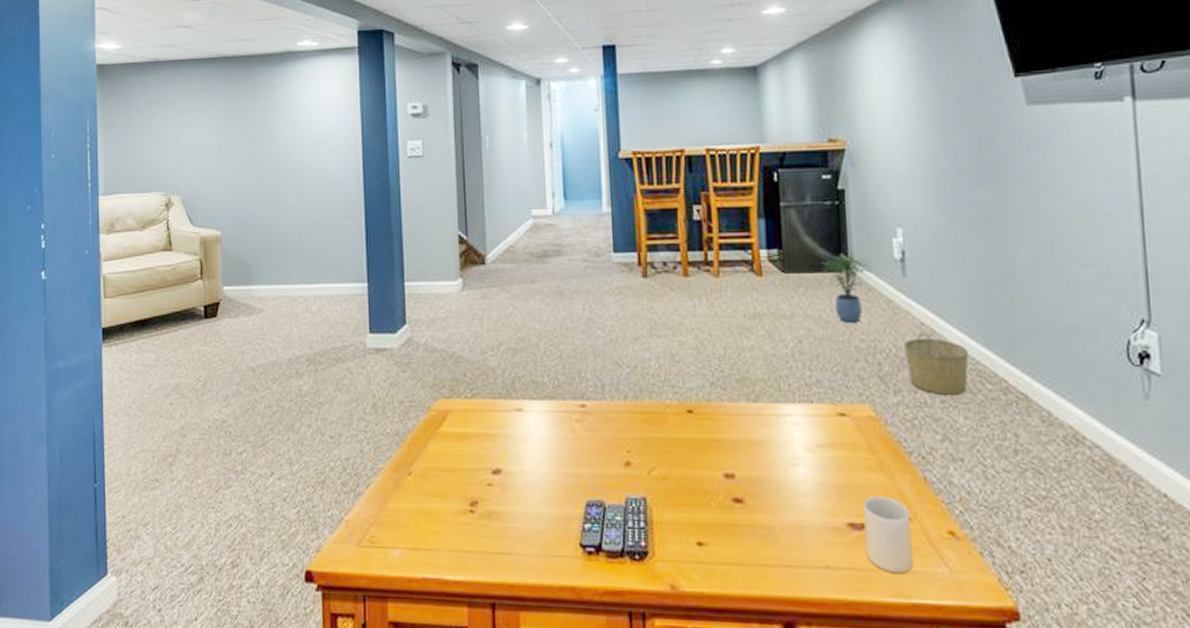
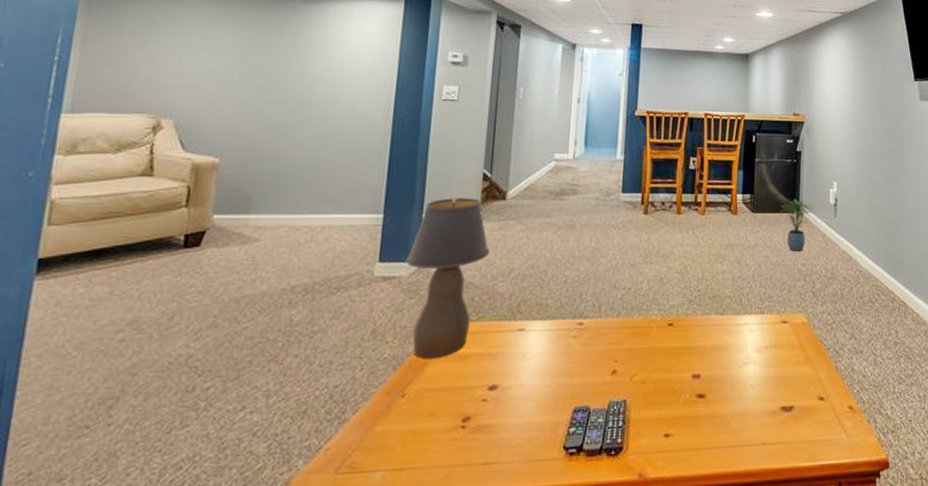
table lamp: none [393,263,476,437] -> present [405,198,490,359]
mug: present [863,495,913,573] -> none [792,383,824,443]
basket: present [904,332,969,395] -> none [831,258,872,304]

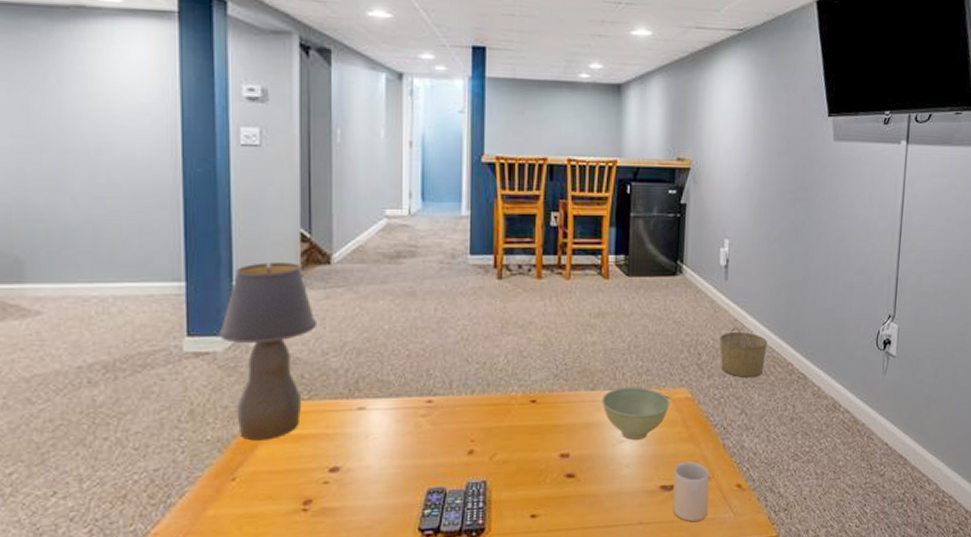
bowl: none [729,312,789,362] -> present [601,386,671,440]
potted plant: present [780,199,813,251] -> none [661,260,700,320]
mug: none [792,383,824,443] -> present [672,461,709,522]
basket: none [831,258,872,304] -> present [719,327,768,378]

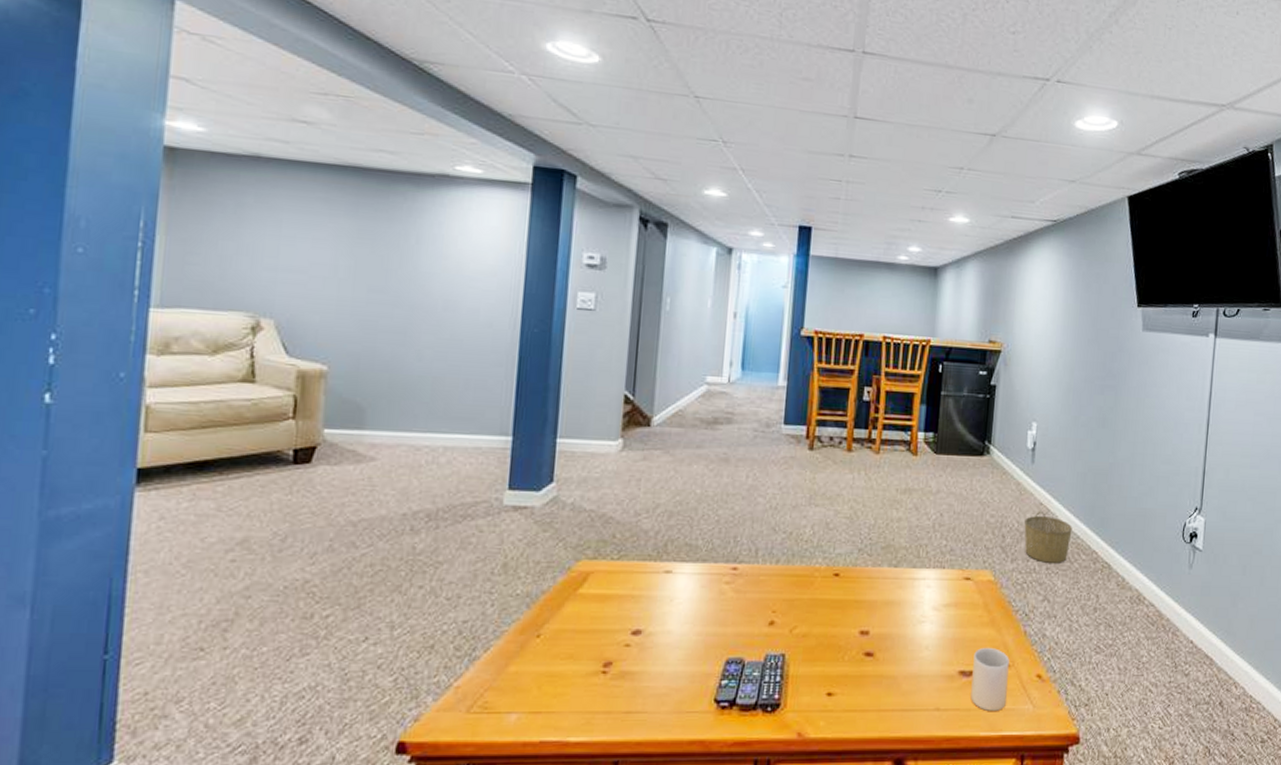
table lamp: present [218,262,318,441] -> none [537,421,633,598]
bowl: present [601,386,671,440] -> none [904,566,973,621]

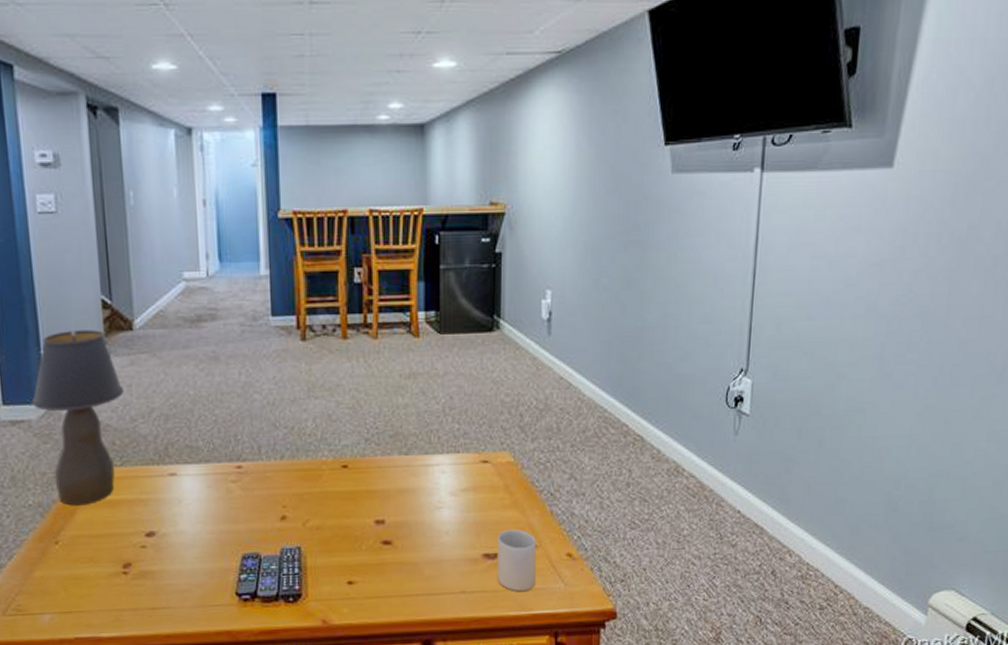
table lamp: none [537,421,633,598] -> present [31,330,125,506]
basket: present [1024,511,1072,563] -> none [544,385,598,440]

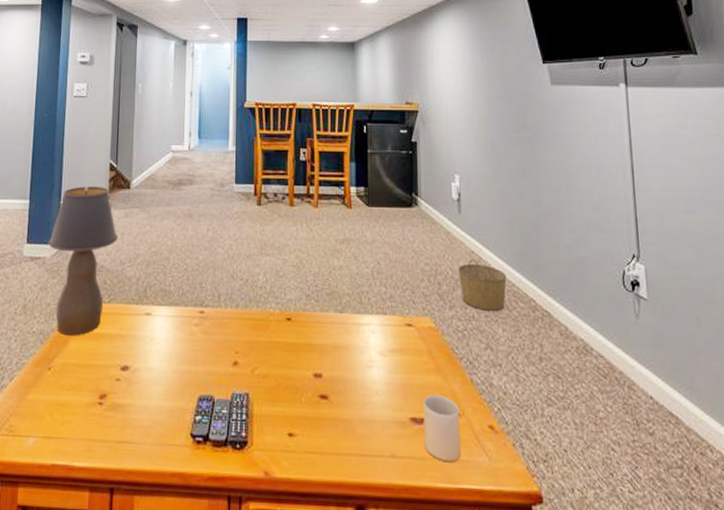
basket: none [544,385,598,440] -> present [458,259,507,311]

